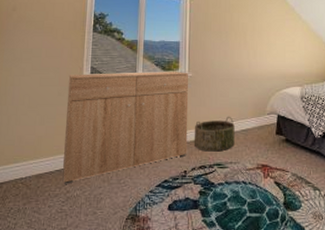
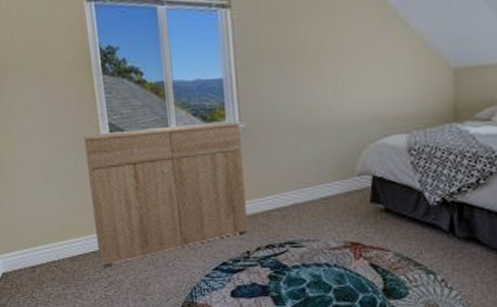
basket: present [194,116,235,152] -> none [254,180,312,227]

